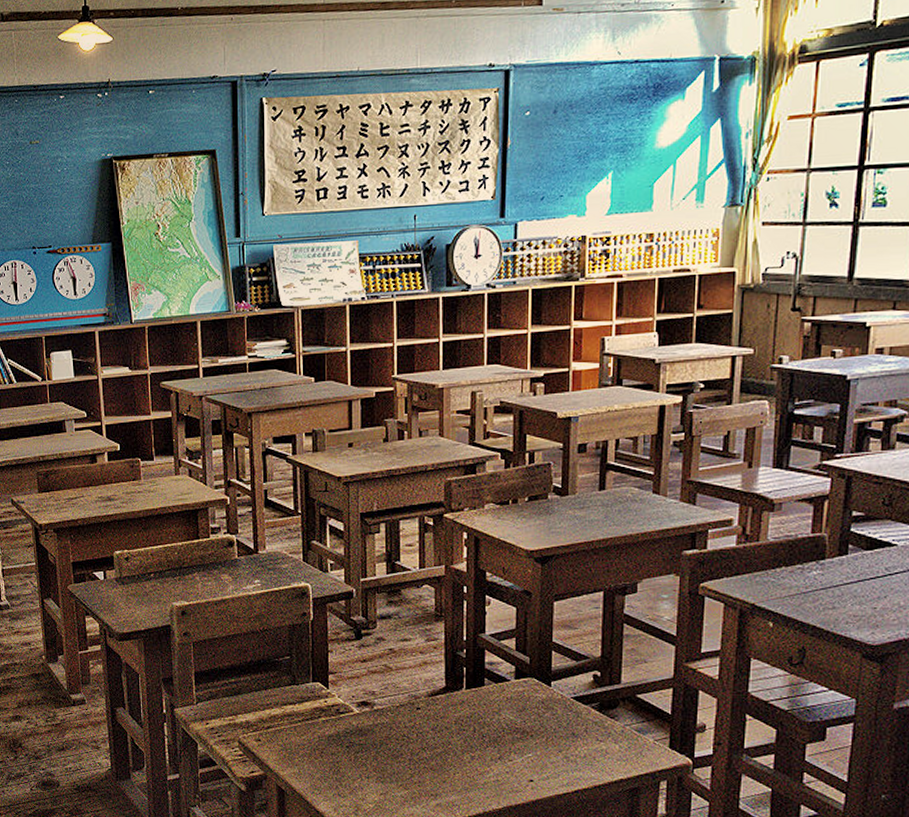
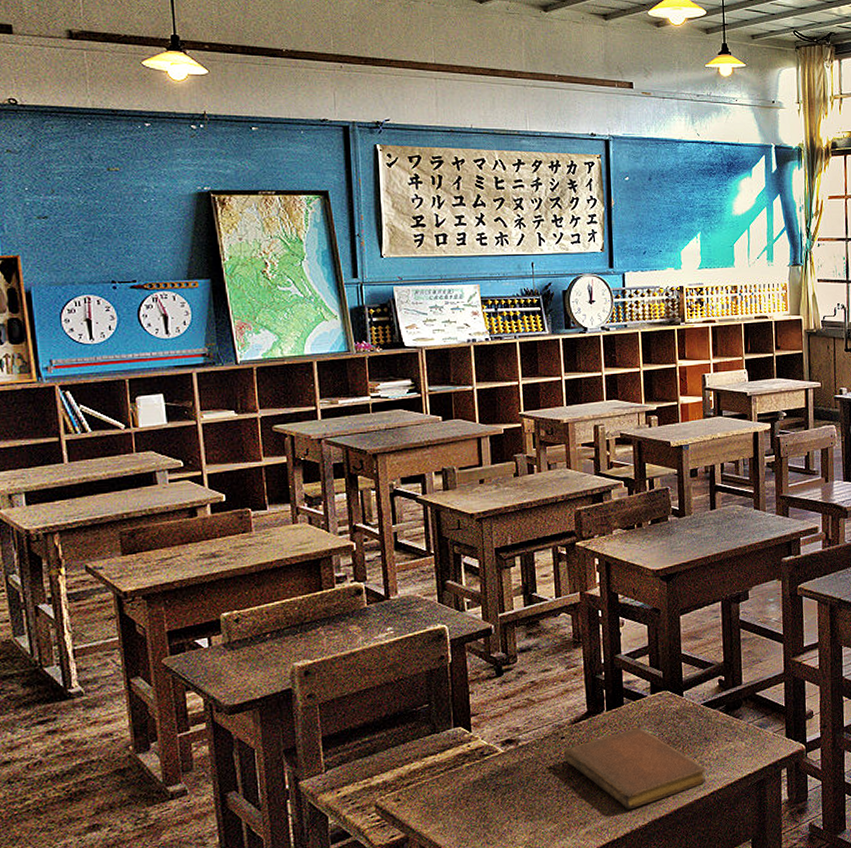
notebook: none [419,711,571,791] -> present [564,728,706,809]

